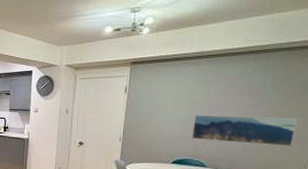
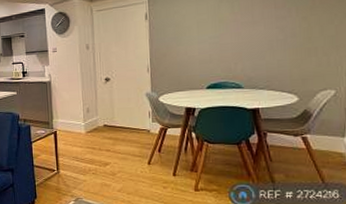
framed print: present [192,115,297,146] -> none [222,25,330,61]

